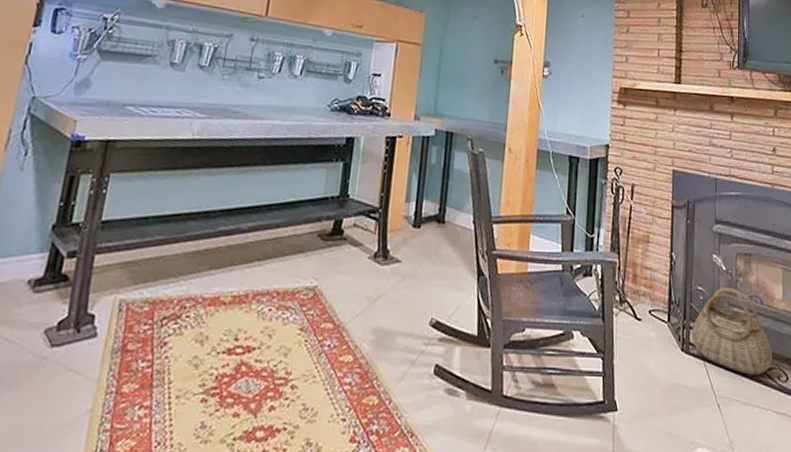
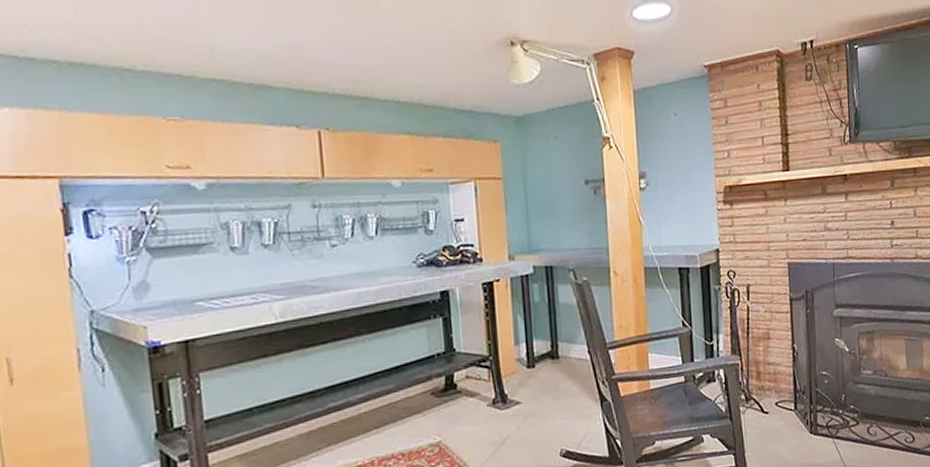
basket: present [692,286,773,375] -> none [819,366,899,443]

